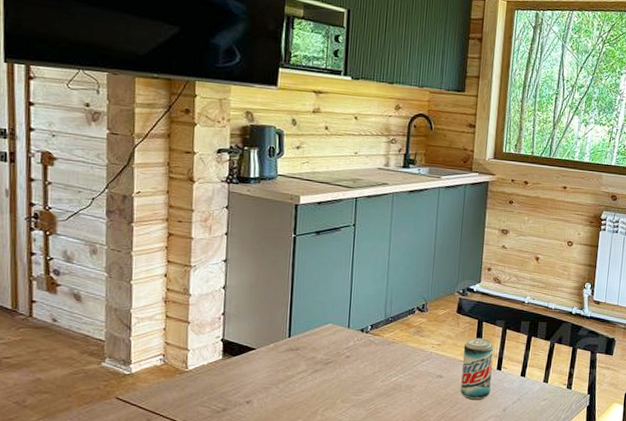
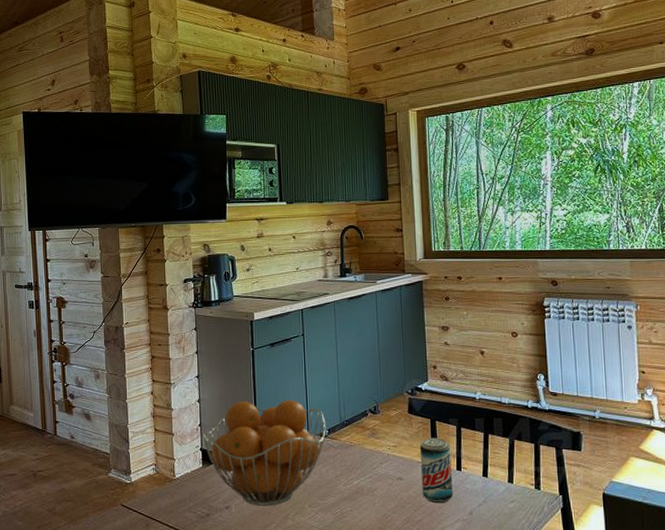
fruit basket: none [224,290,369,401] -> present [201,400,326,506]

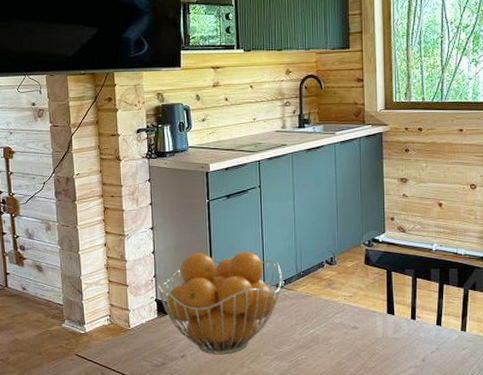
beer can: present [419,438,453,504] -> none [375,288,407,351]

